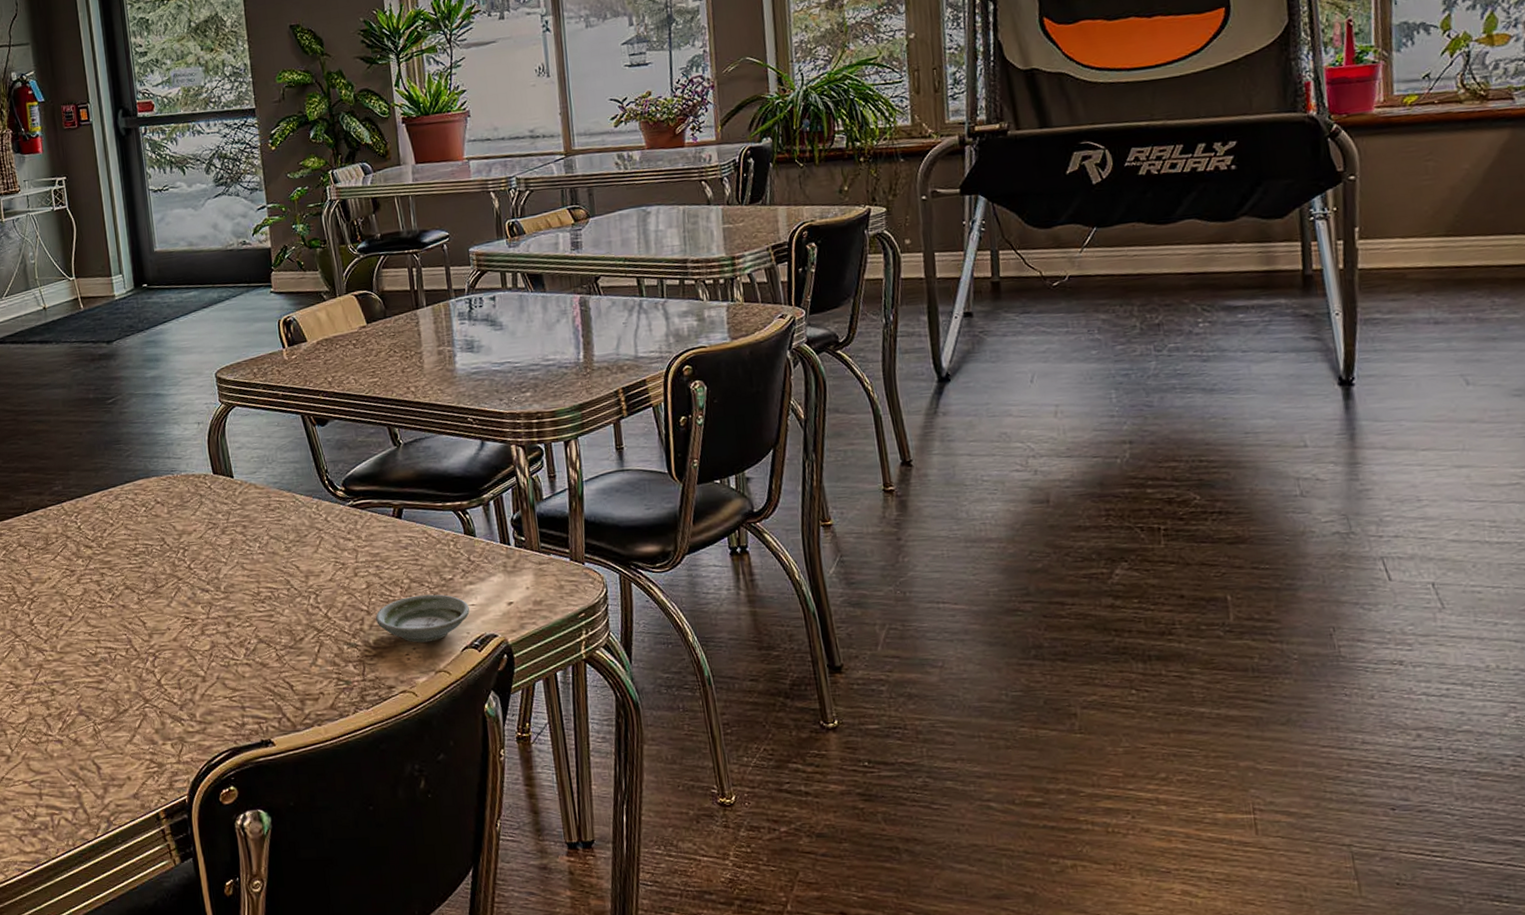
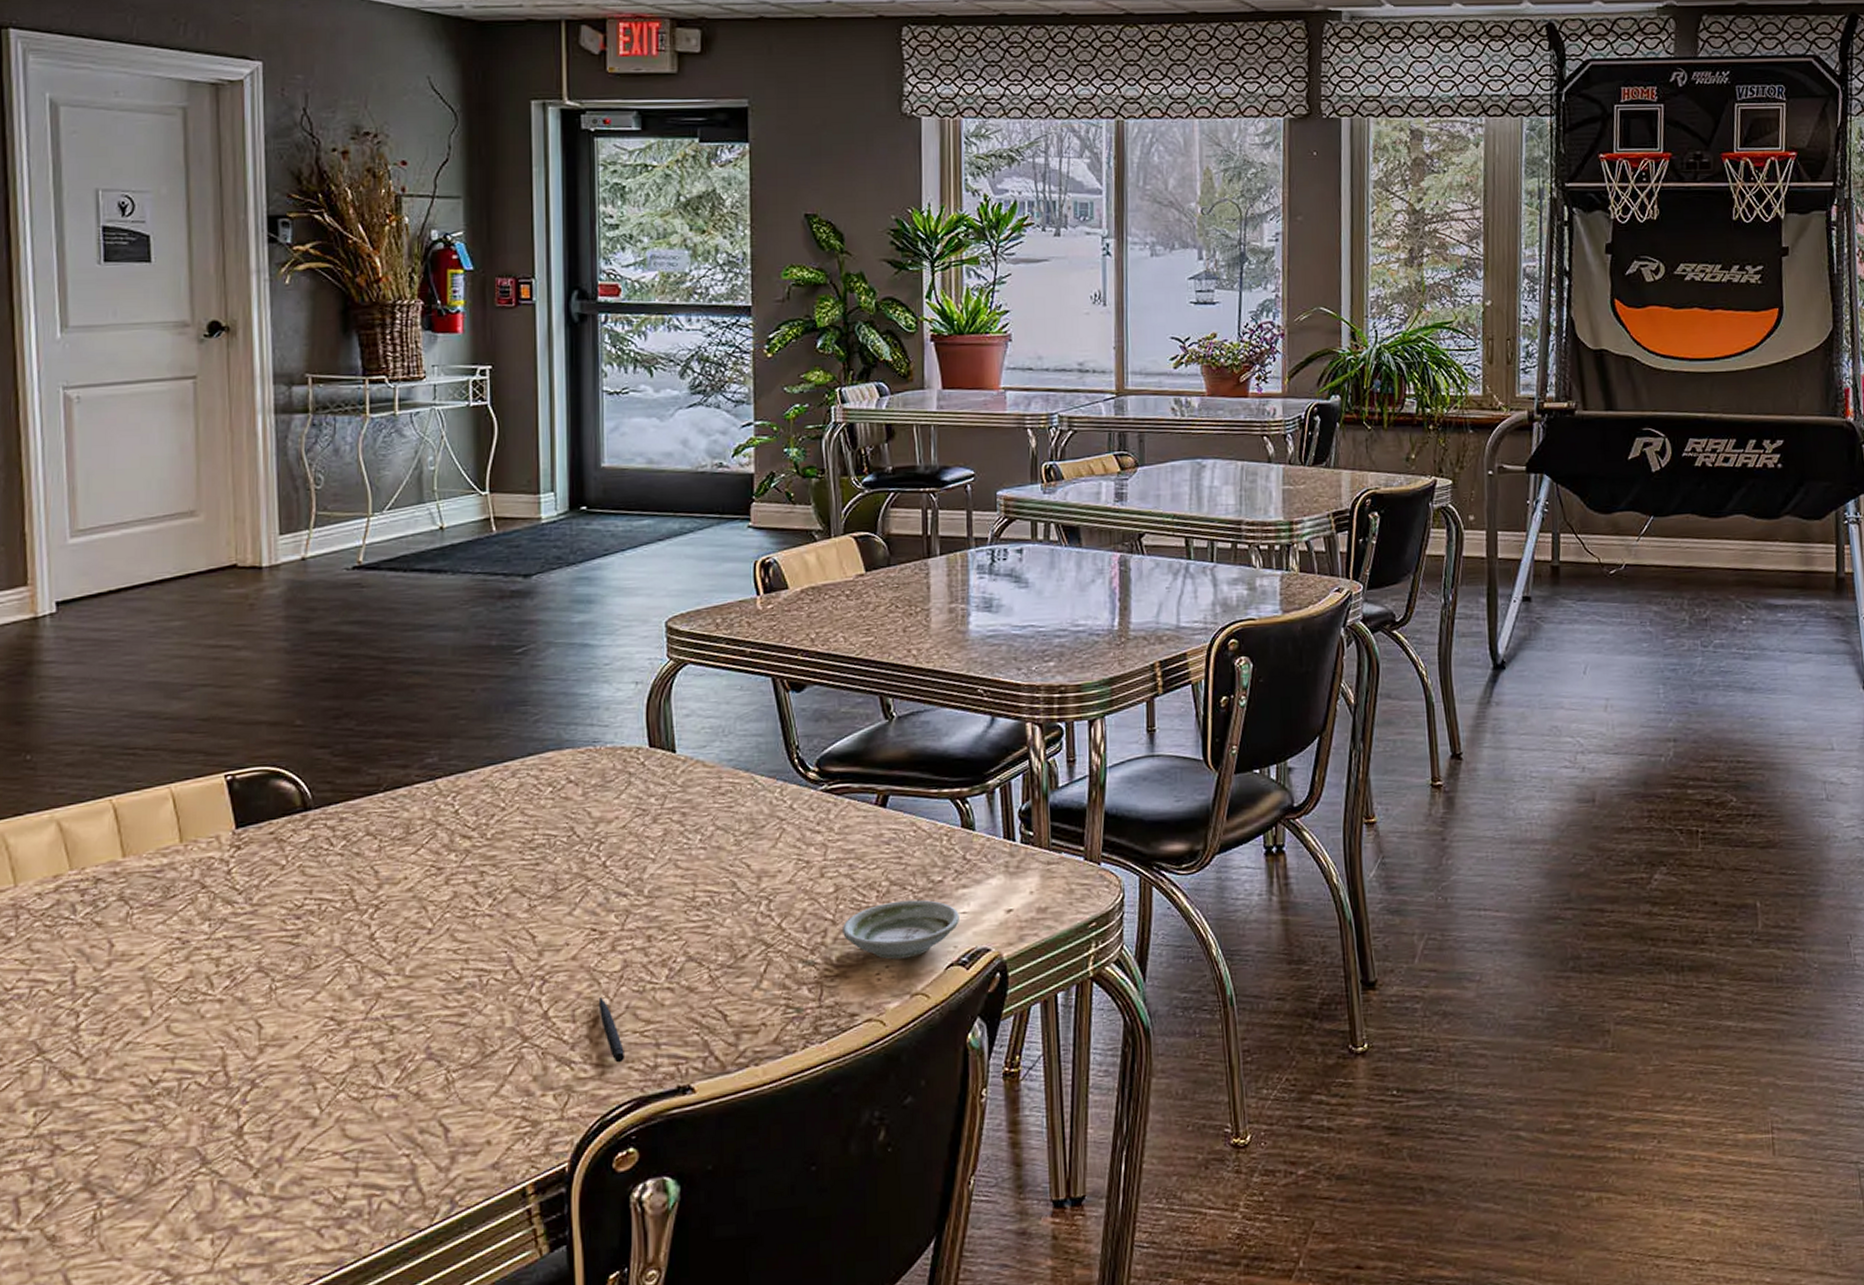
pen: none [196,670,221,721] -> present [598,997,626,1063]

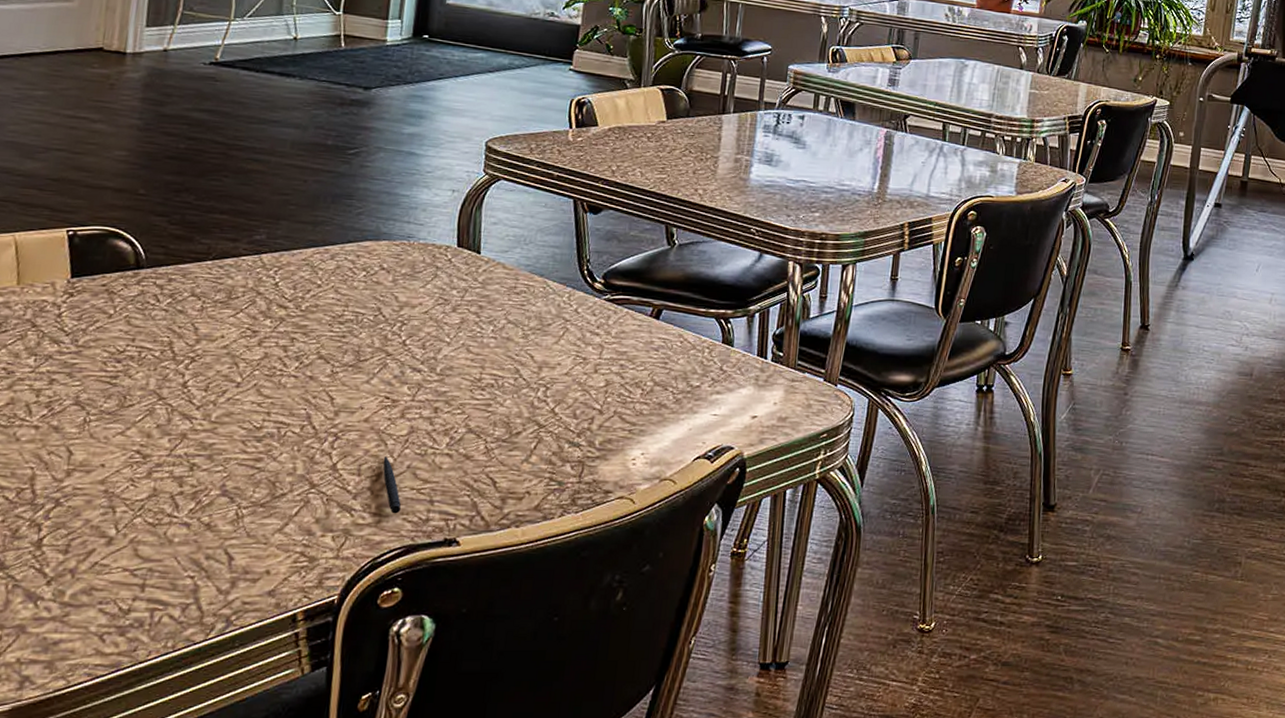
saucer: present [843,899,959,960] -> none [607,399,711,449]

